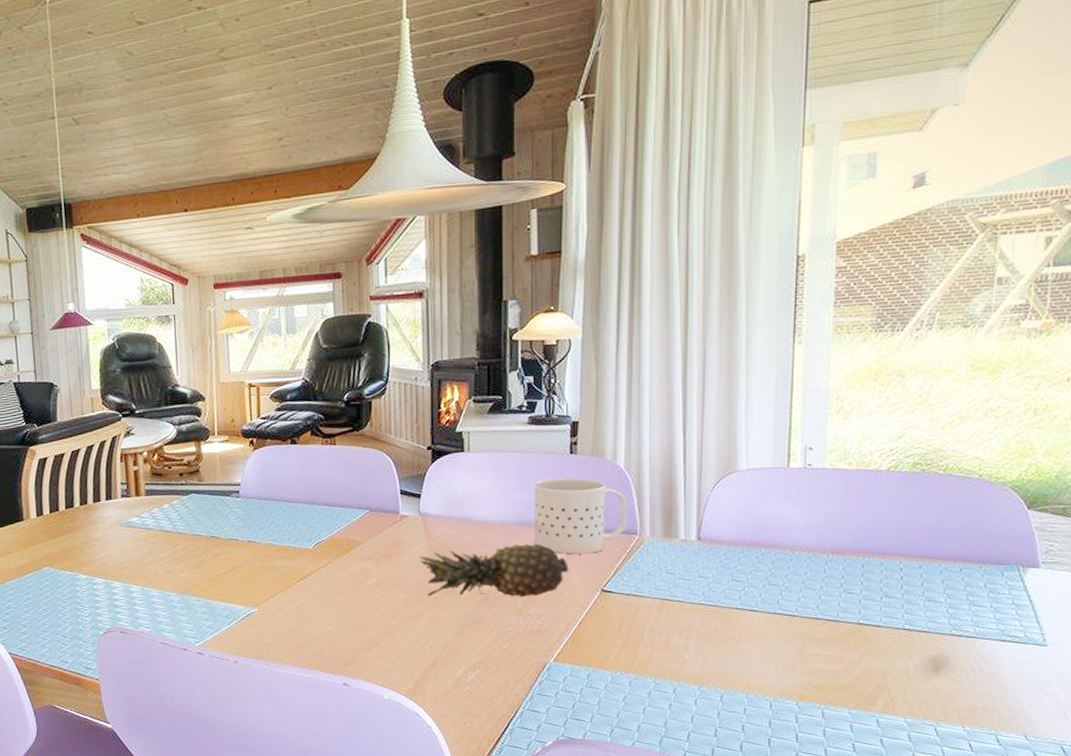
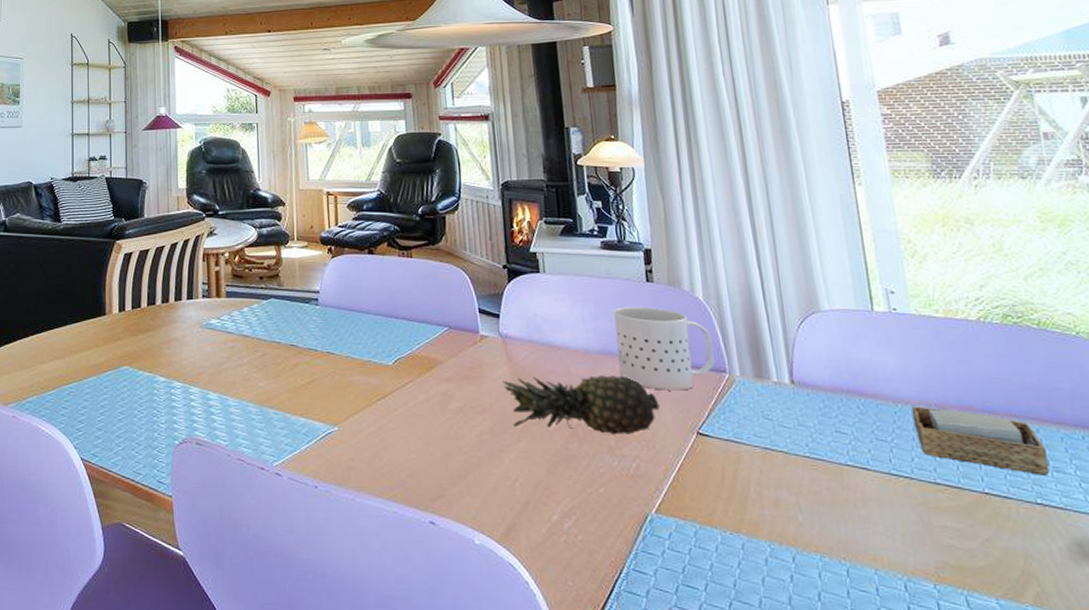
napkin holder: none [806,552,924,605] -> present [911,406,1050,475]

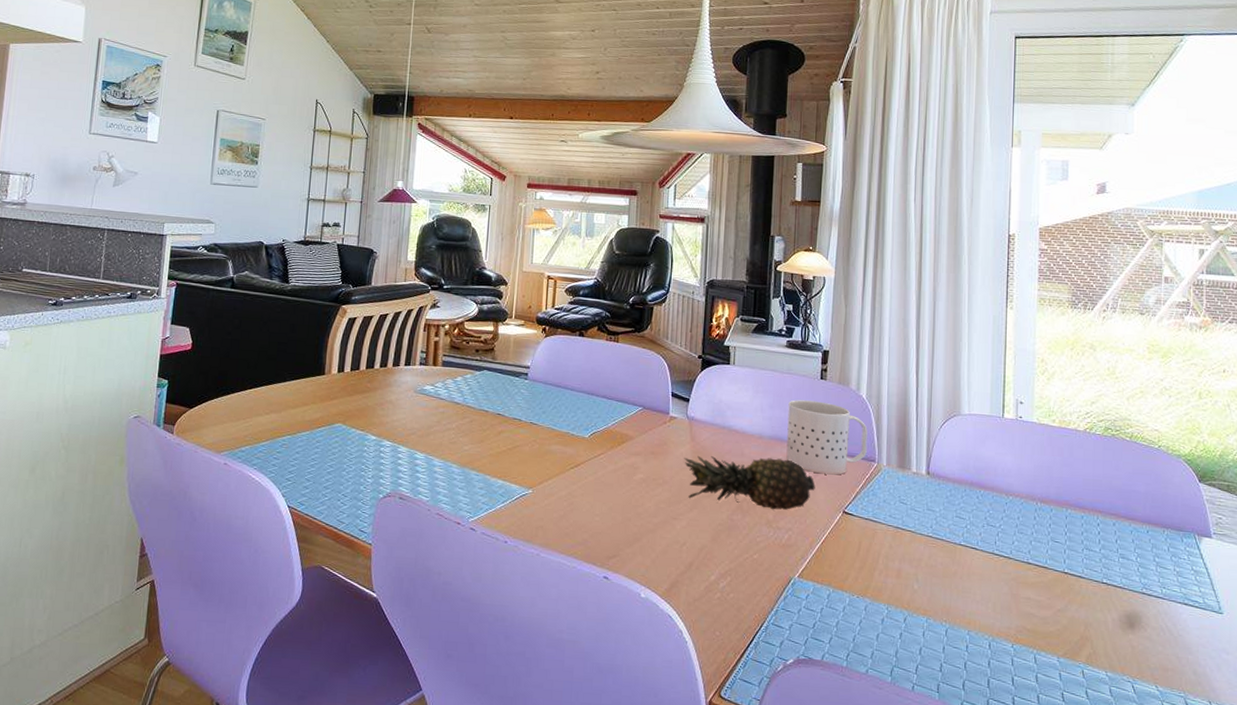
napkin holder: present [911,406,1050,475] -> none [1019,499,1117,561]

